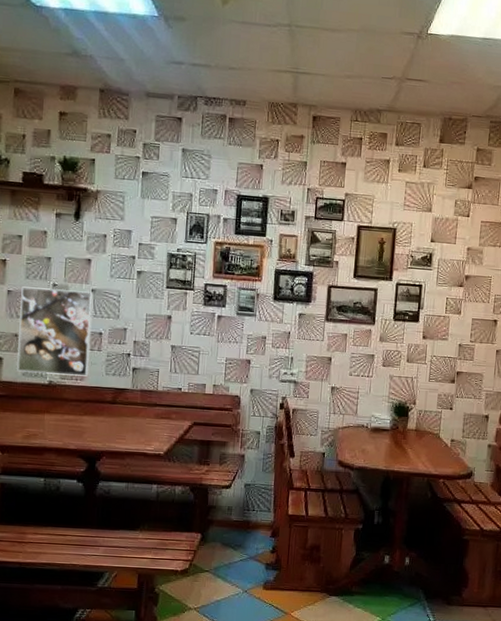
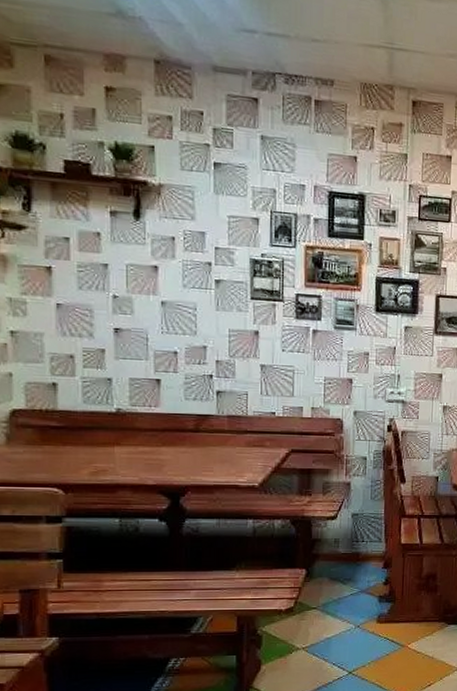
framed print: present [17,286,94,377] -> none [74,299,165,402]

